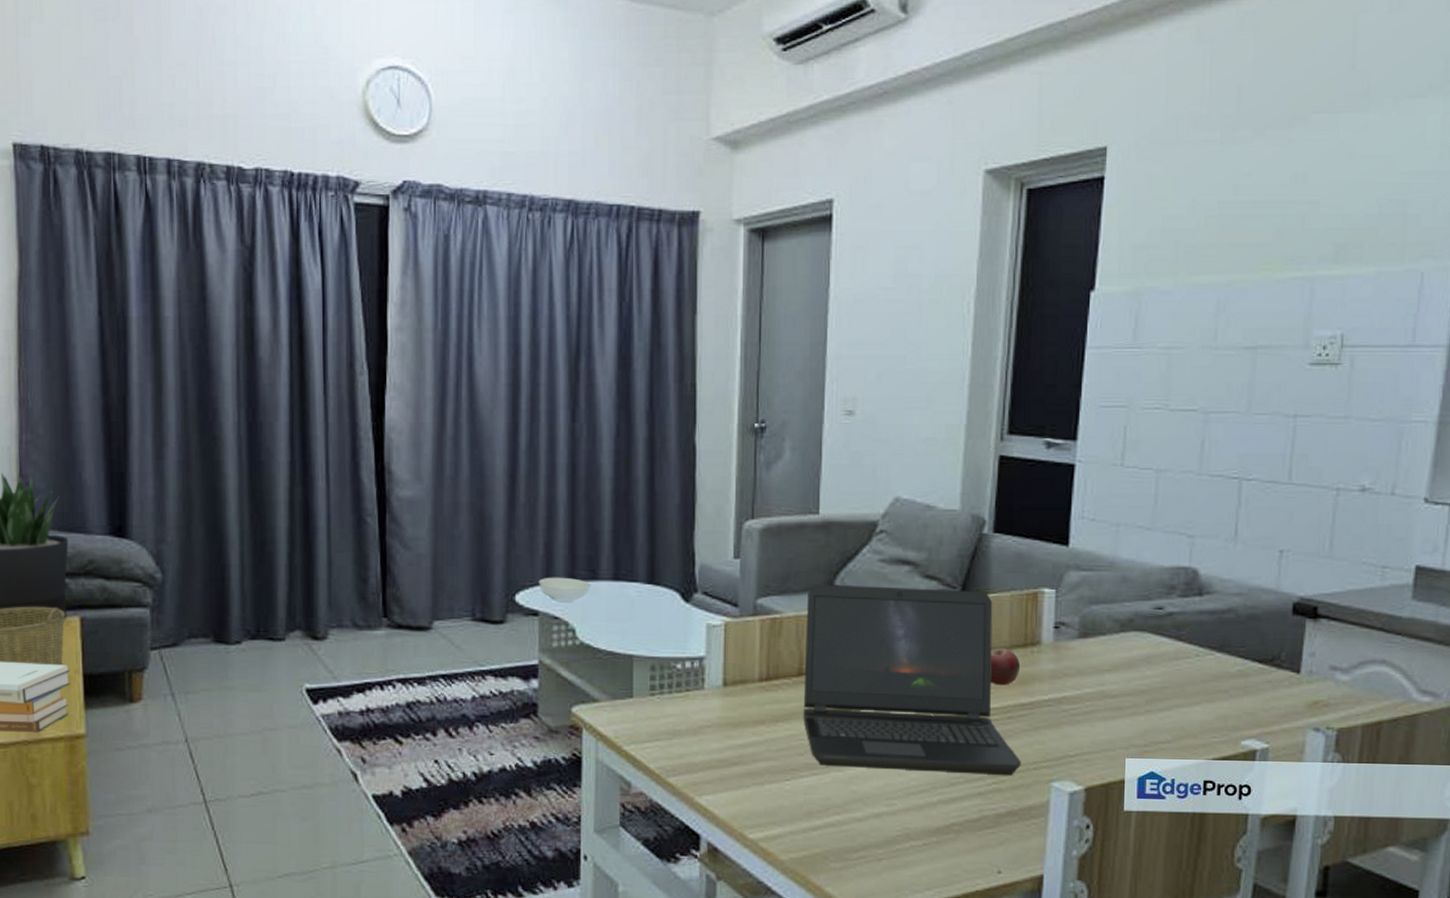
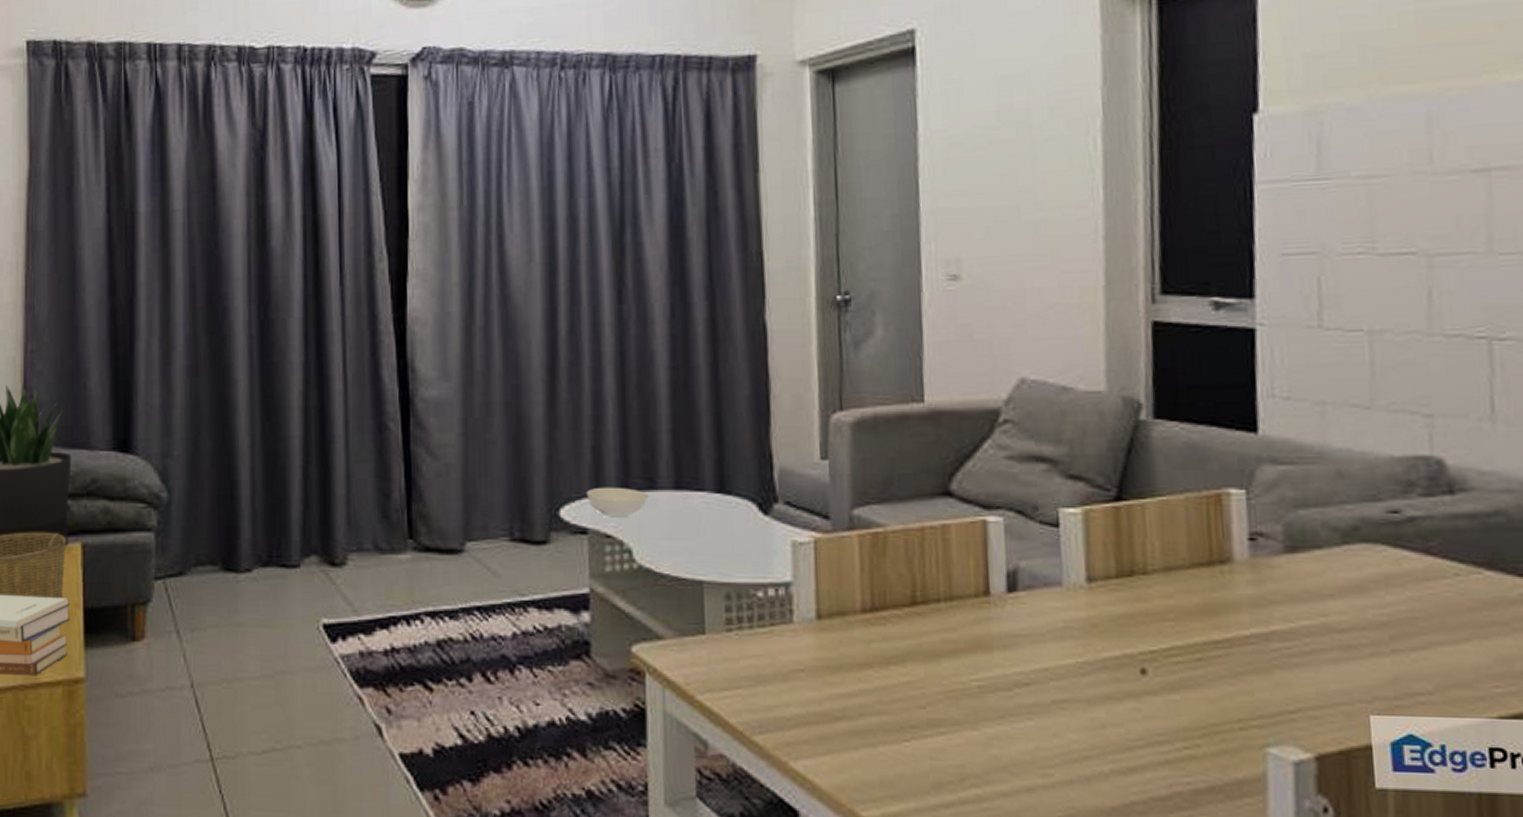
laptop computer: present [803,584,1021,776] -> none [916,489,1221,739]
fruit: present [990,648,1021,686] -> none [1164,567,1208,617]

